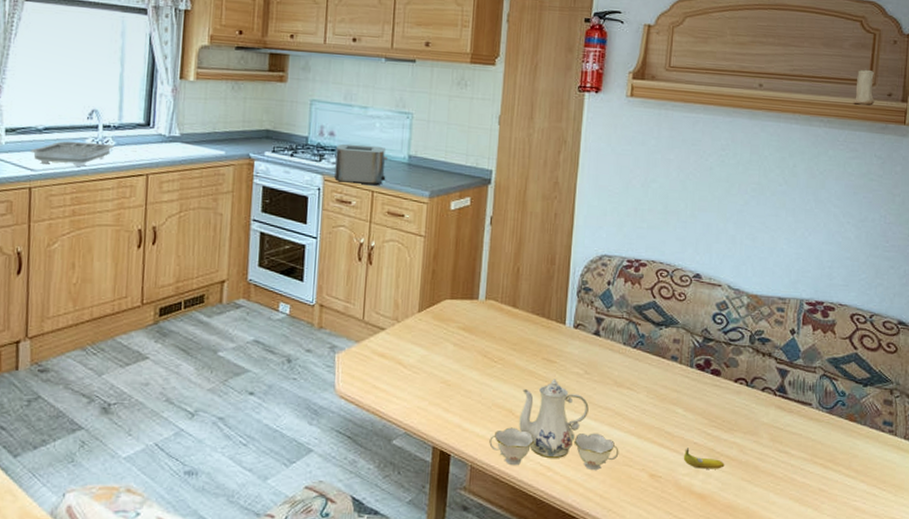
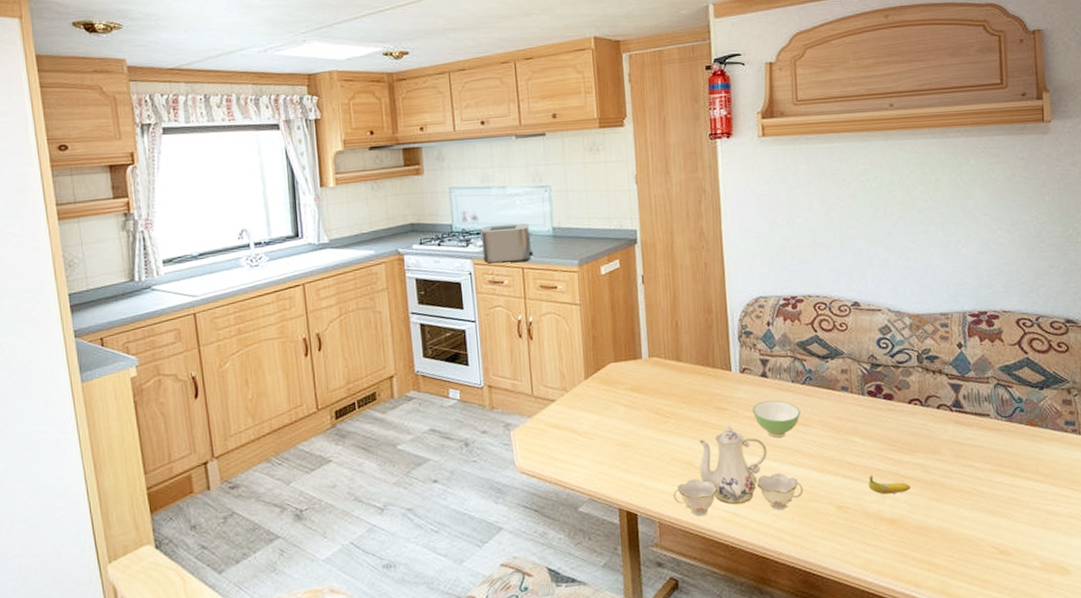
dish rack: present [30,141,114,167] -> none [189,260,268,289]
bowl: none [580,359,628,398] -> present [752,400,801,438]
candle: present [852,68,875,106] -> none [987,71,1010,111]

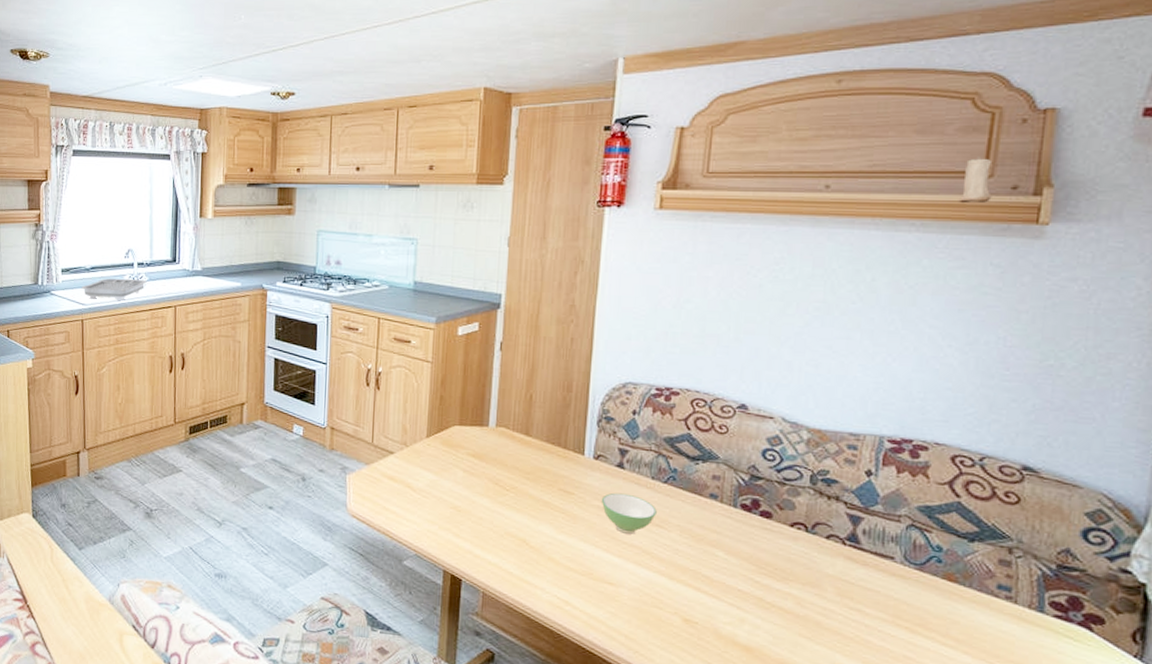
dish rack: none [189,260,268,289] -> present [81,278,147,300]
toaster: present [480,223,534,265] -> none [342,272,393,312]
tea set: present [673,425,804,516] -> none [502,510,647,610]
fruit: present [868,475,911,495] -> none [724,594,777,621]
candle: none [987,71,1010,111] -> present [958,156,992,204]

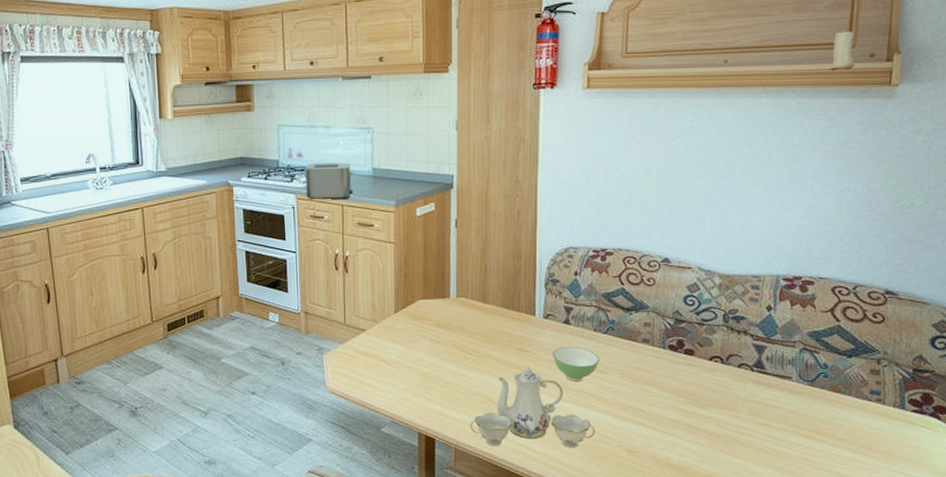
dish rack: present [81,278,147,300] -> none [43,183,111,207]
toaster: none [342,272,393,312] -> present [304,162,353,200]
tea set: none [502,510,647,610] -> present [470,366,595,449]

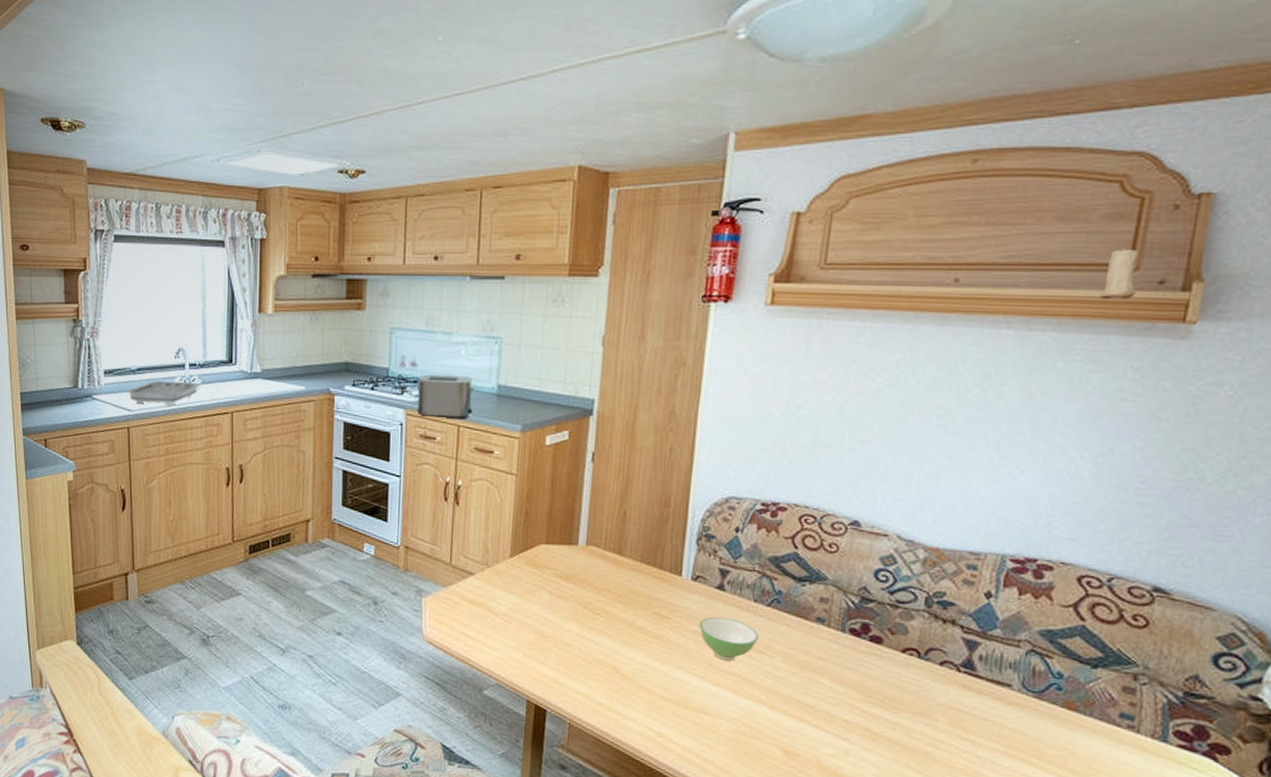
dish rack: none [43,183,111,207] -> present [127,380,200,406]
tea set: present [470,366,595,449] -> none [590,636,746,741]

